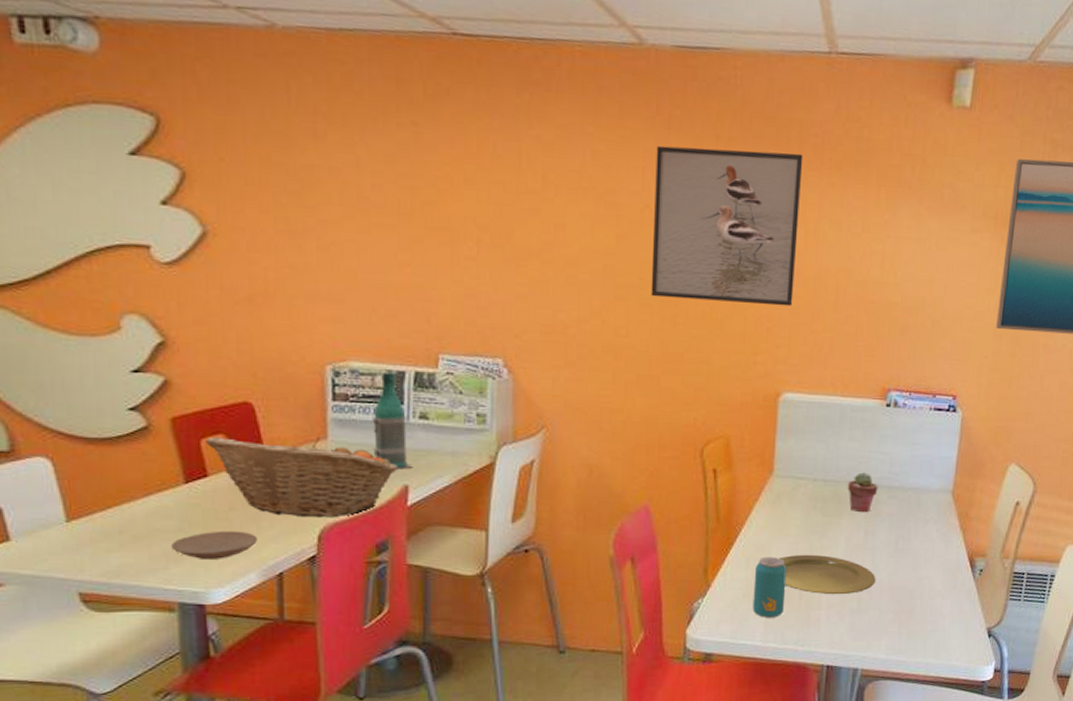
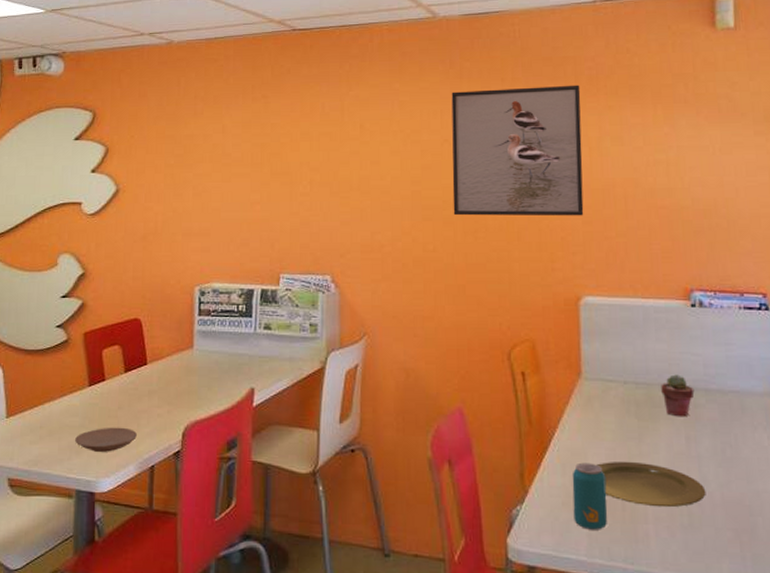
fruit basket: present [205,436,399,518] -> none [105,346,247,417]
bottle: present [372,371,412,469] -> none [227,290,257,374]

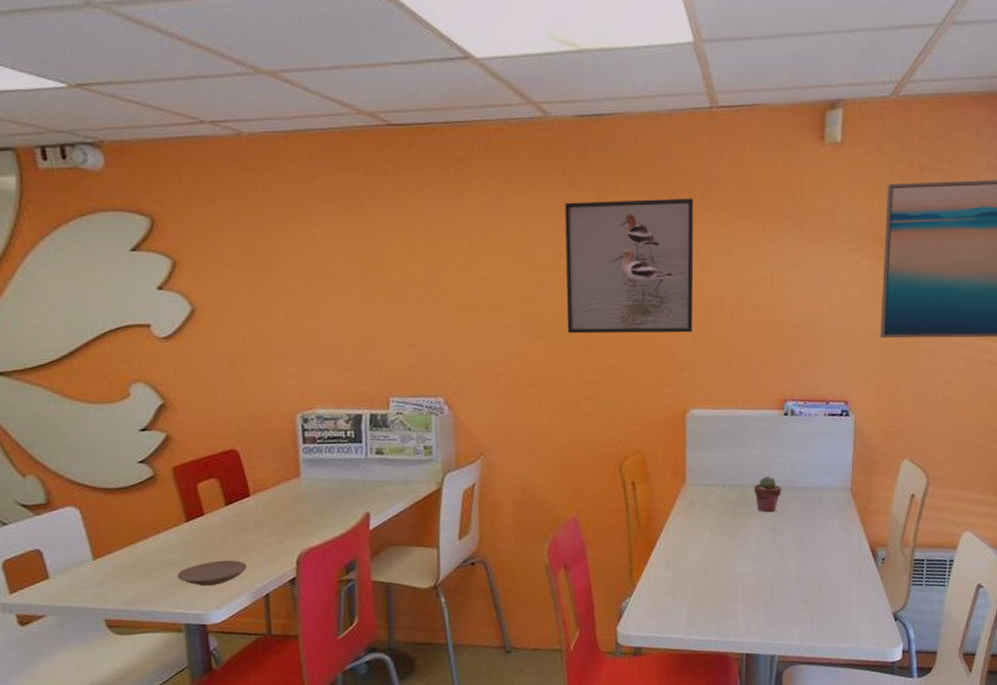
beverage can: present [572,462,608,530] -> none [674,557,704,613]
plate: present [597,461,706,508] -> none [696,553,786,589]

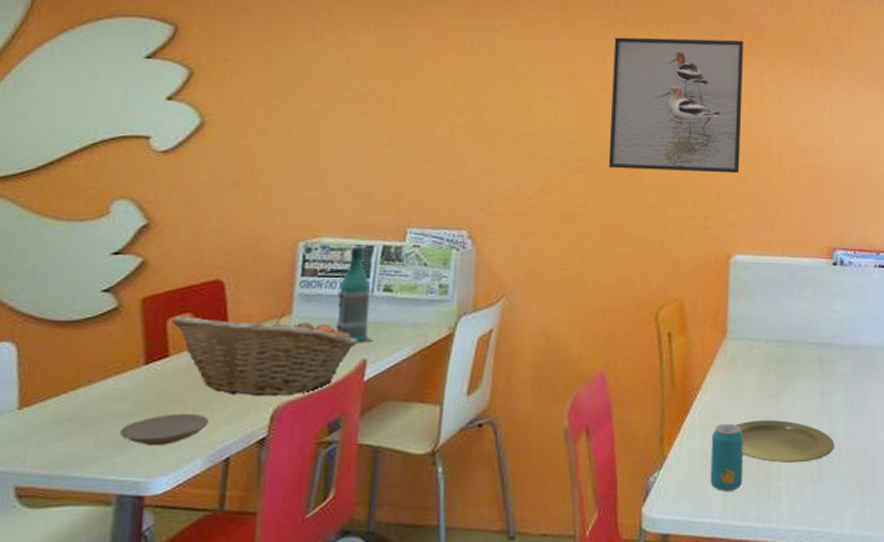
fruit basket: none [201,476,361,545] -> present [171,313,359,397]
bottle: none [336,415,372,499] -> present [334,246,372,343]
beverage can: none [674,557,704,613] -> present [710,423,744,492]
plate: none [696,553,786,589] -> present [736,419,835,463]
potted succulent: present [754,476,782,513] -> none [801,331,831,374]

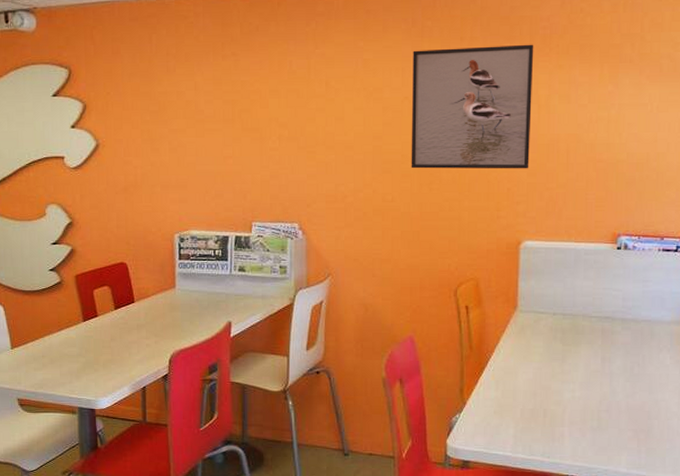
plate: present [120,413,209,445] -> none [74,355,129,376]
fruit basket: present [171,313,359,397] -> none [96,287,224,346]
bottle: present [334,246,372,343] -> none [206,237,233,310]
beverage can: present [710,423,744,492] -> none [503,379,532,432]
plate: present [736,419,835,463] -> none [525,378,614,414]

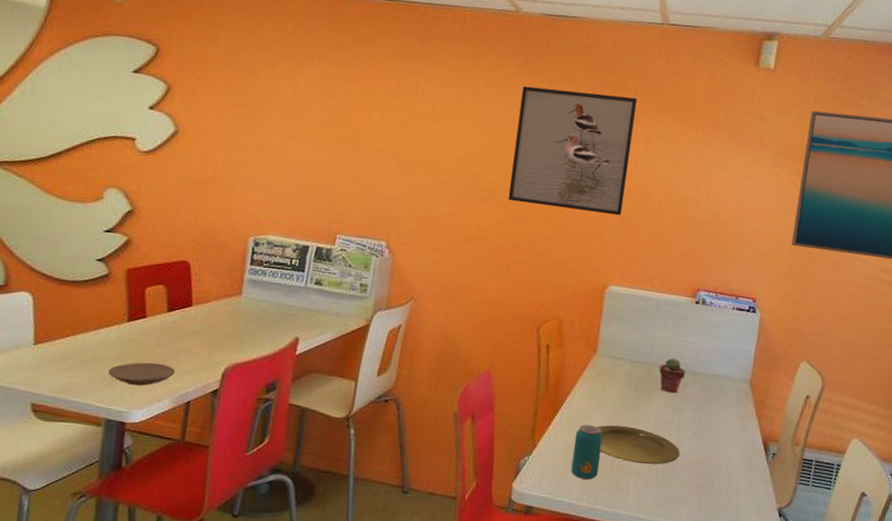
plate: none [74,355,129,376] -> present [108,362,175,386]
beverage can: none [503,379,532,432] -> present [571,424,603,480]
plate: none [525,378,614,414] -> present [597,425,680,465]
potted succulent: none [585,307,613,342] -> present [659,358,686,394]

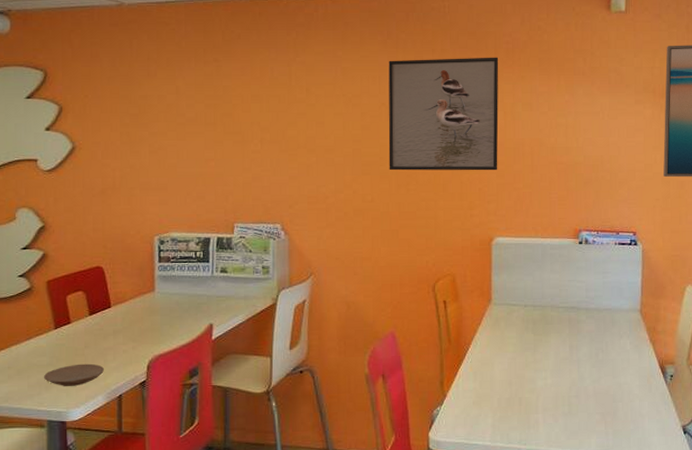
beverage can: present [571,424,603,480] -> none [481,370,508,422]
plate: present [597,425,680,465] -> none [501,367,582,401]
potted succulent: present [659,358,686,394] -> none [553,298,578,331]

